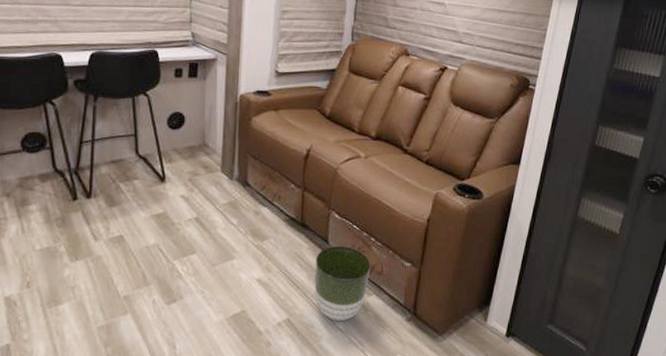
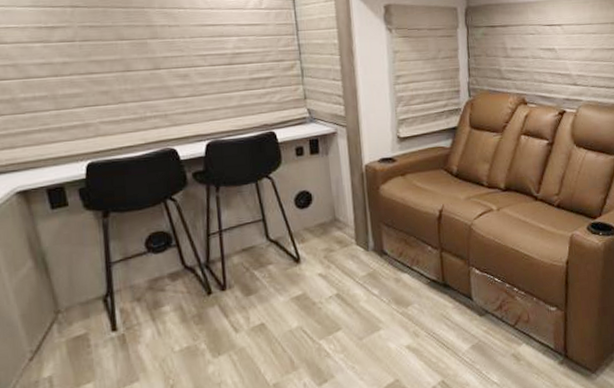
planter: present [314,245,371,322] -> none [462,299,518,376]

